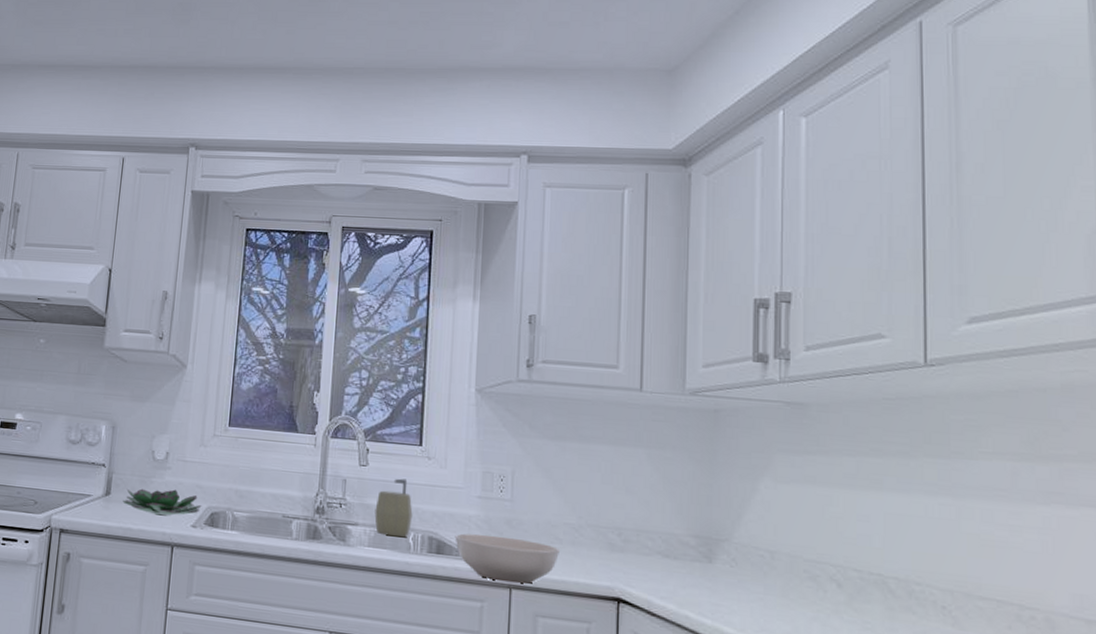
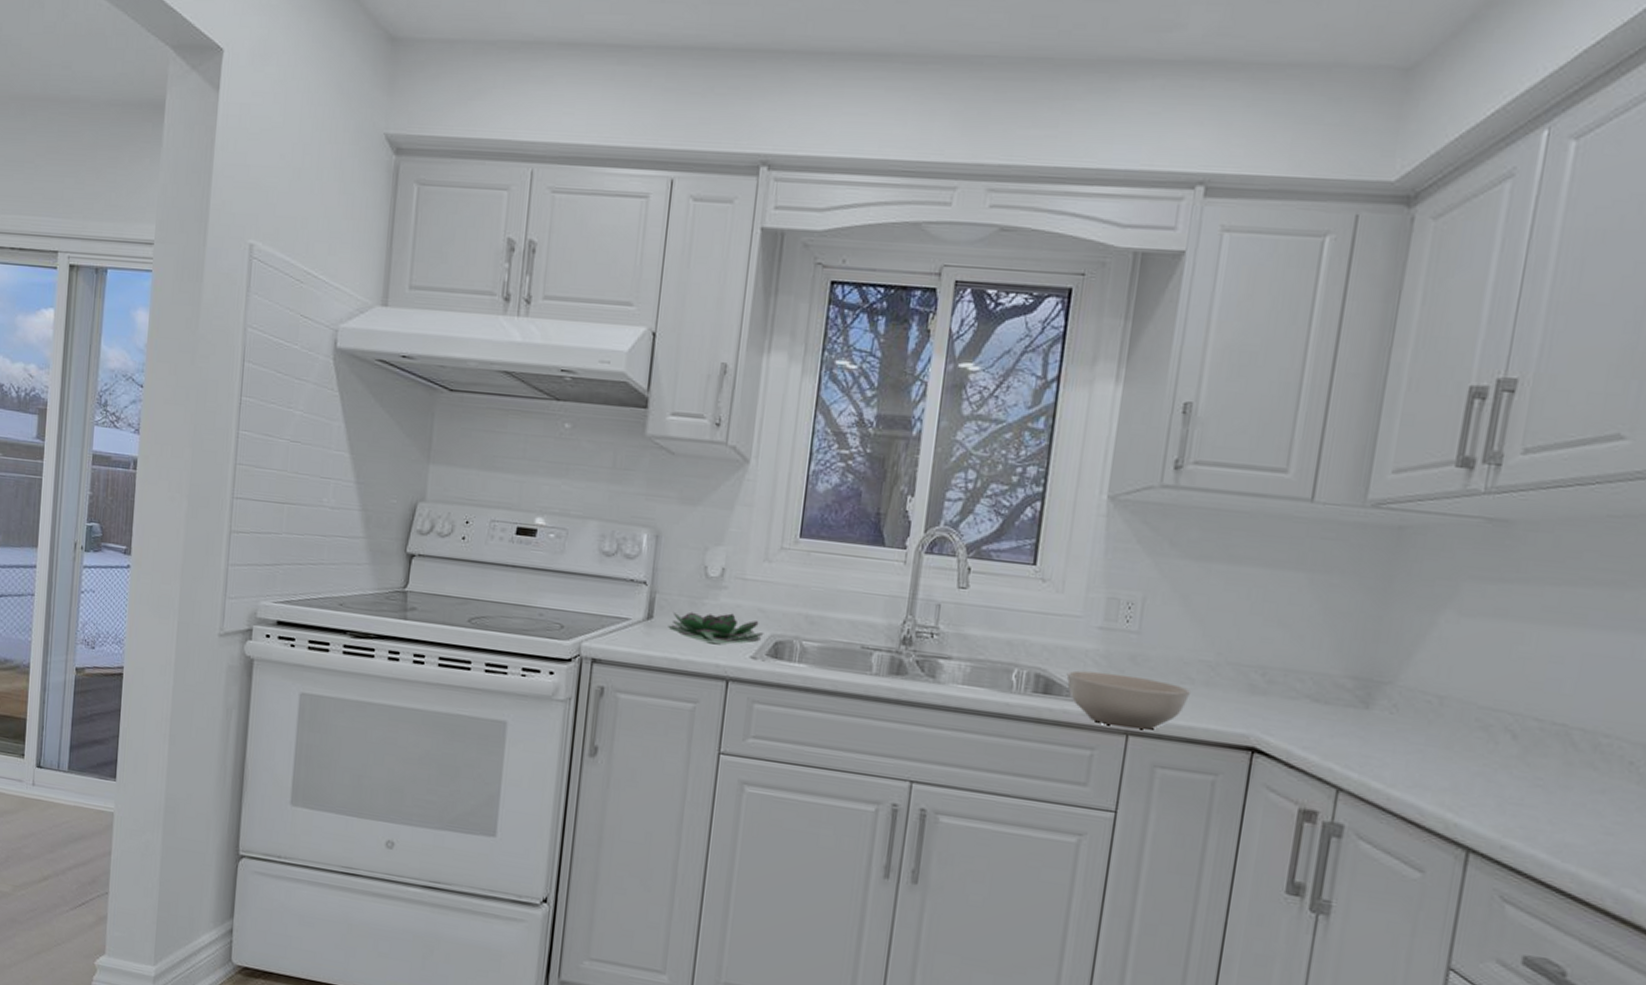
soap dispenser: present [374,478,413,538] -> none [972,604,1019,675]

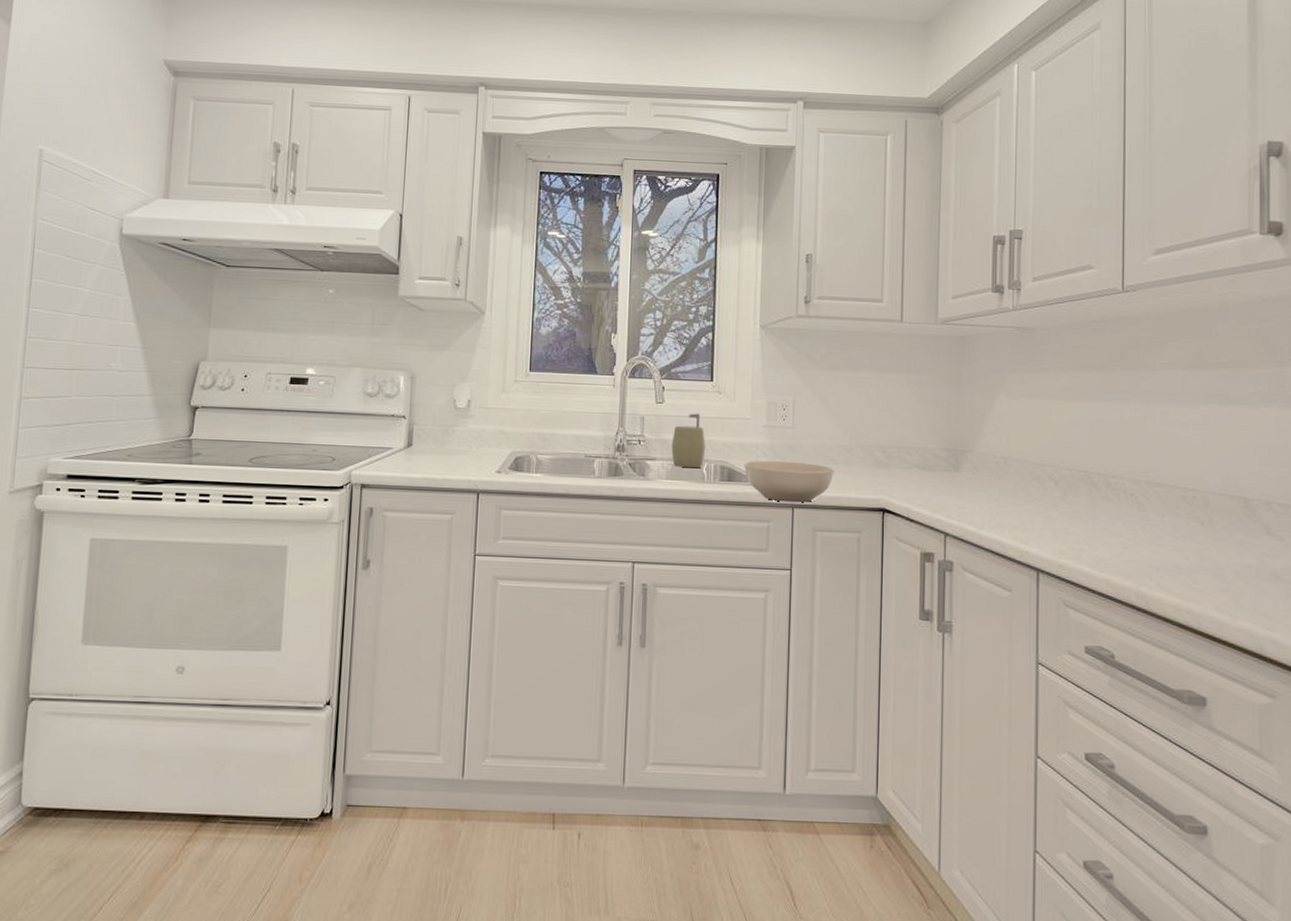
succulent plant: present [668,612,764,645] -> none [425,437,506,464]
soap dispenser: none [972,604,1019,675] -> present [671,413,706,469]

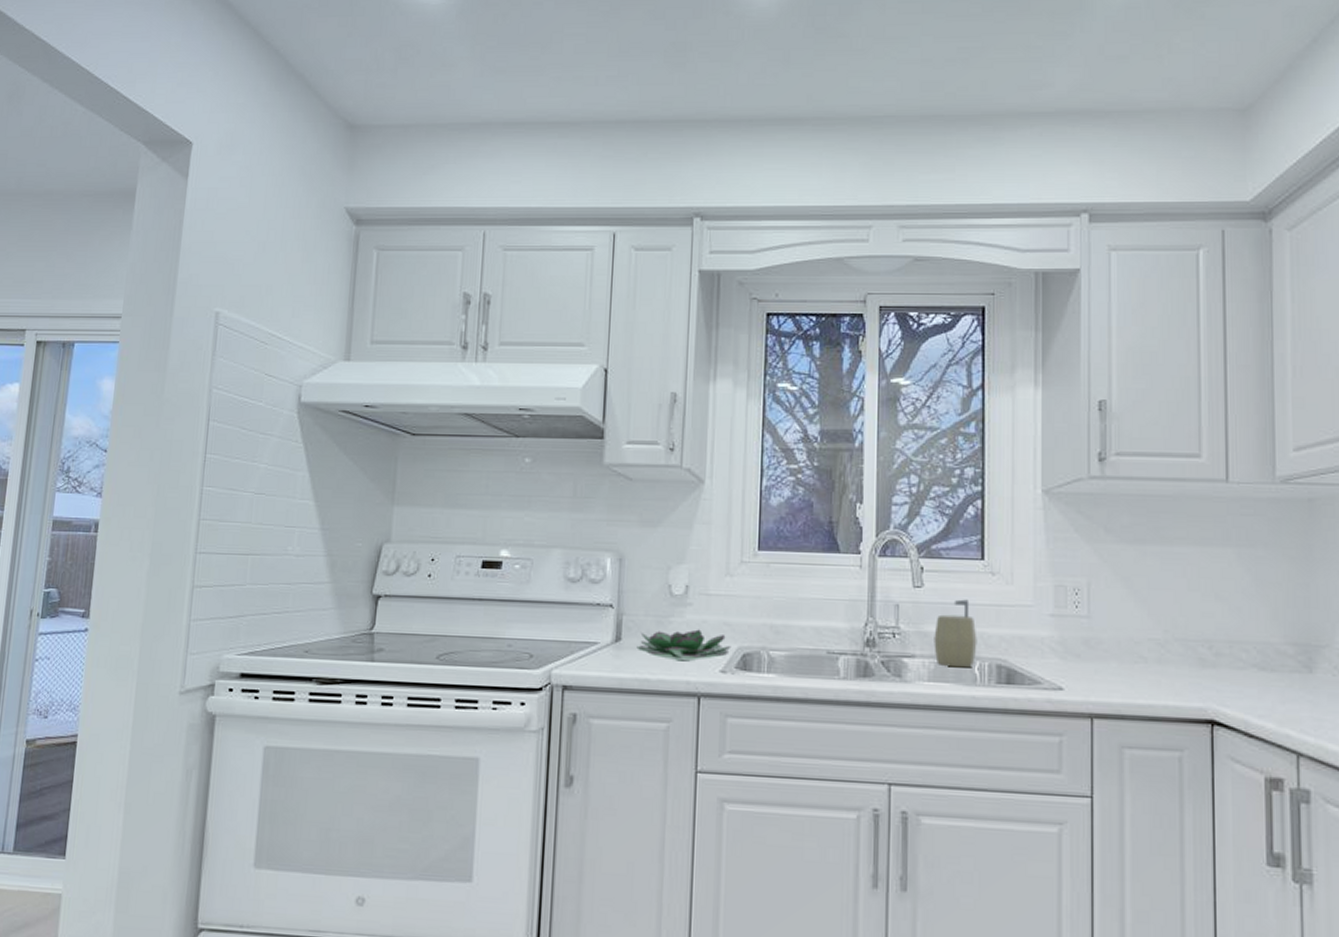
succulent plant: none [425,437,506,464] -> present [636,629,732,662]
bowl: present [744,460,834,503] -> none [1026,657,1145,712]

